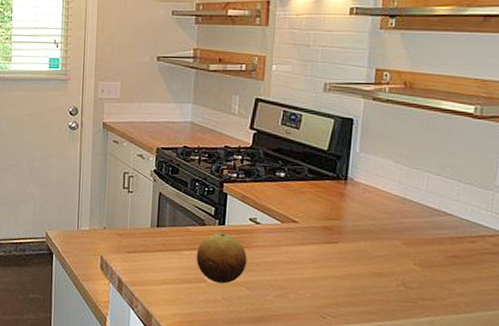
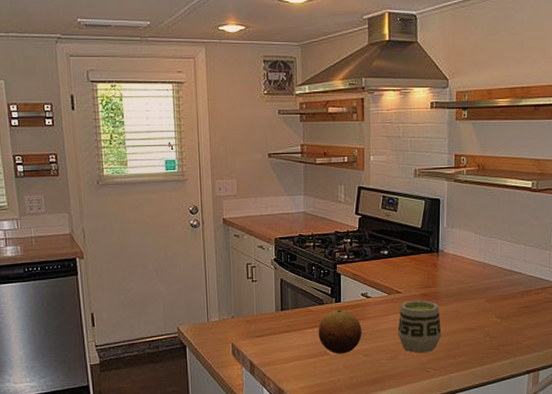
cup: none [289,232,344,296] -> present [397,300,442,353]

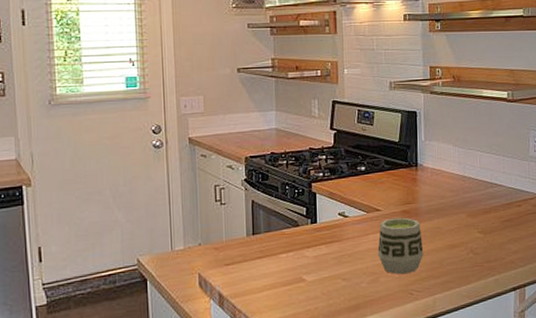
fruit: present [318,309,362,354] -> none [293,231,340,280]

